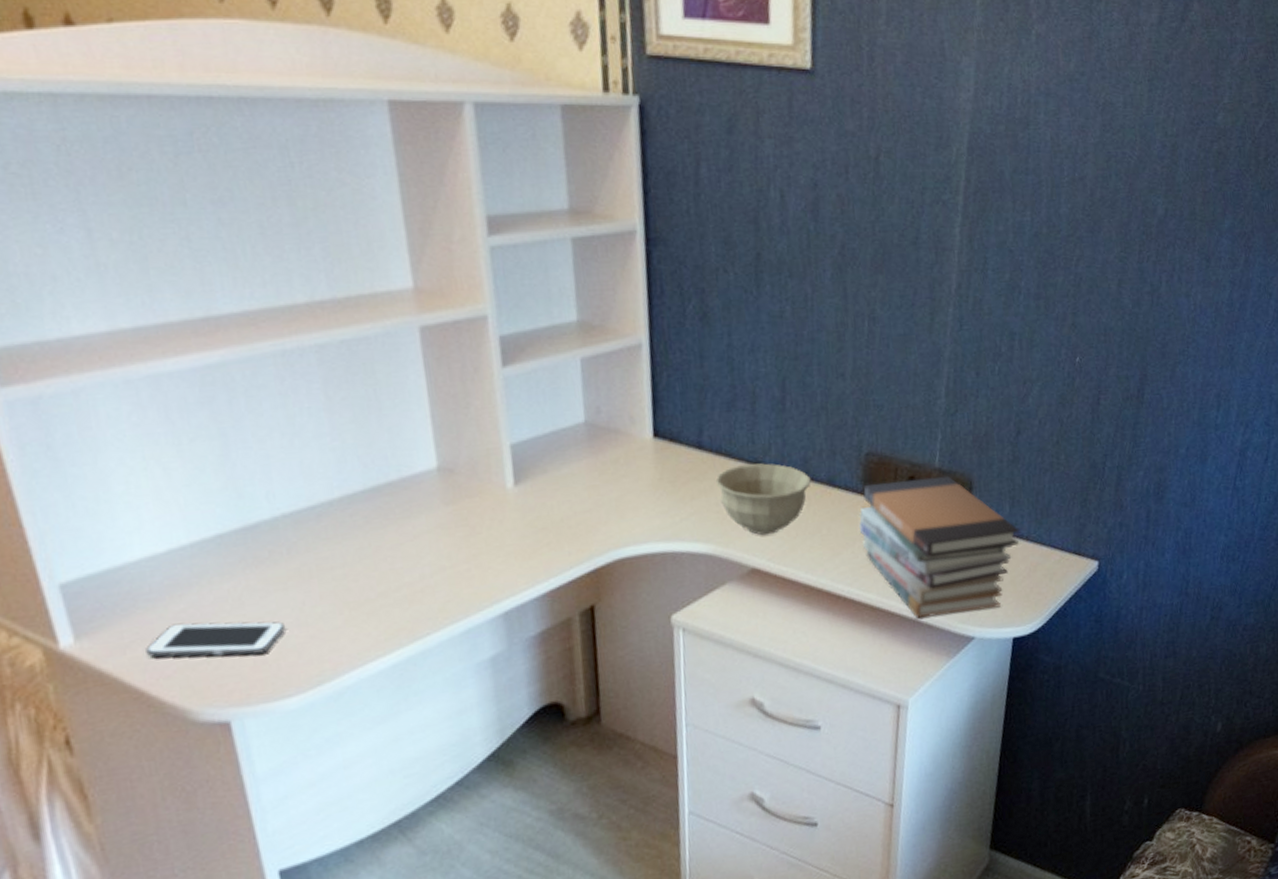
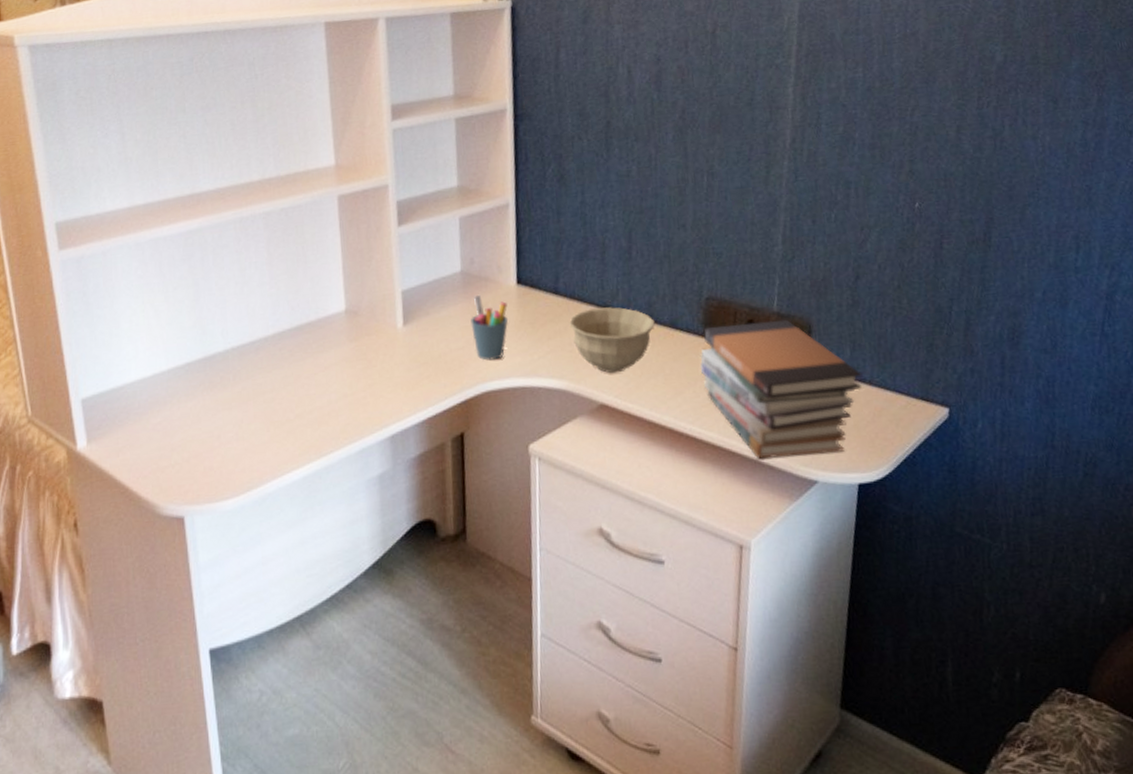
cell phone: present [146,621,286,658] -> none [132,433,228,463]
pen holder: none [598,449,645,525] -> present [471,294,509,361]

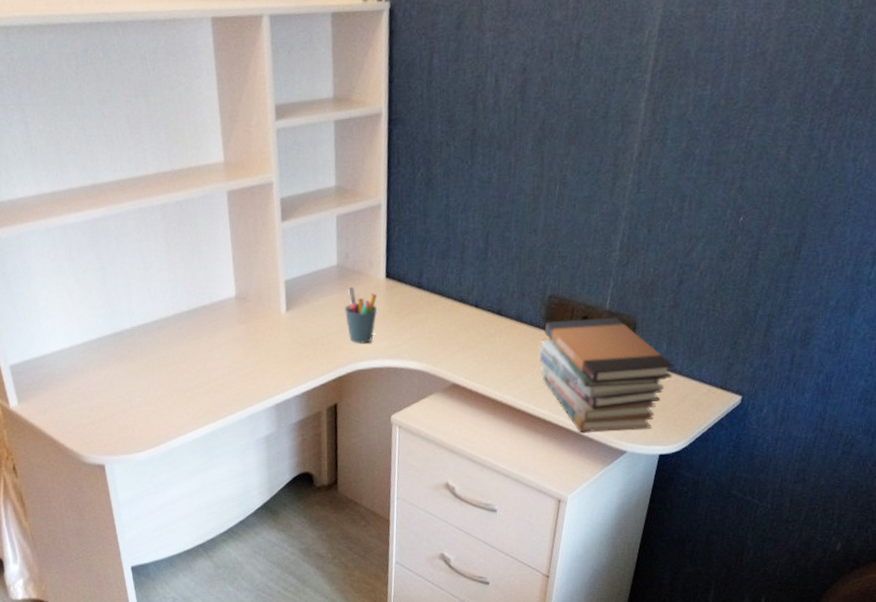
bowl: present [569,307,655,374] -> none [430,301,503,359]

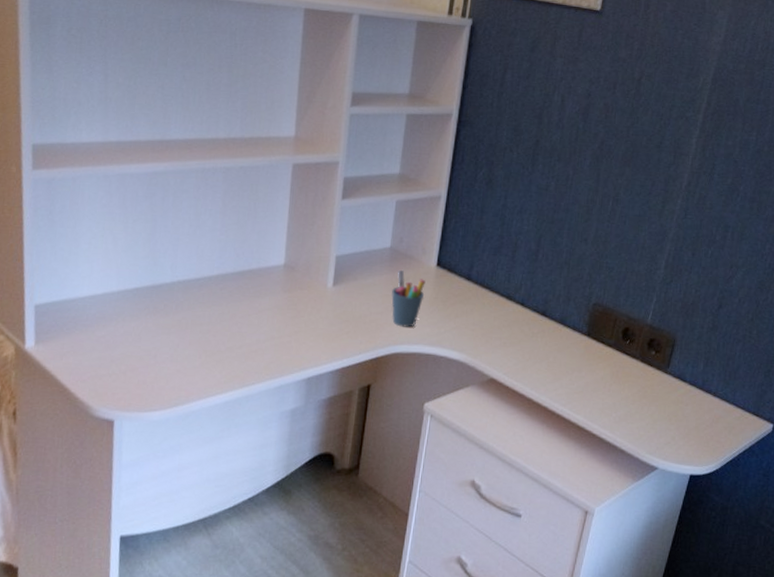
book stack: present [539,317,674,432] -> none [579,327,709,447]

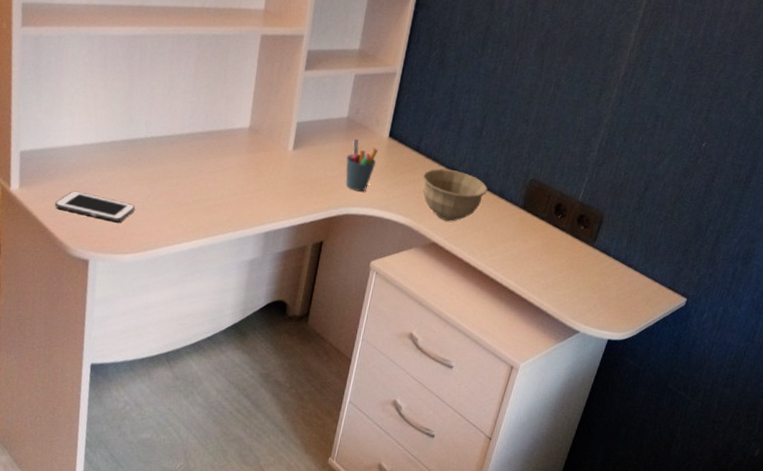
cell phone: none [74,344,164,377] -> present [55,190,136,223]
bowl: none [475,297,548,355] -> present [422,168,488,222]

